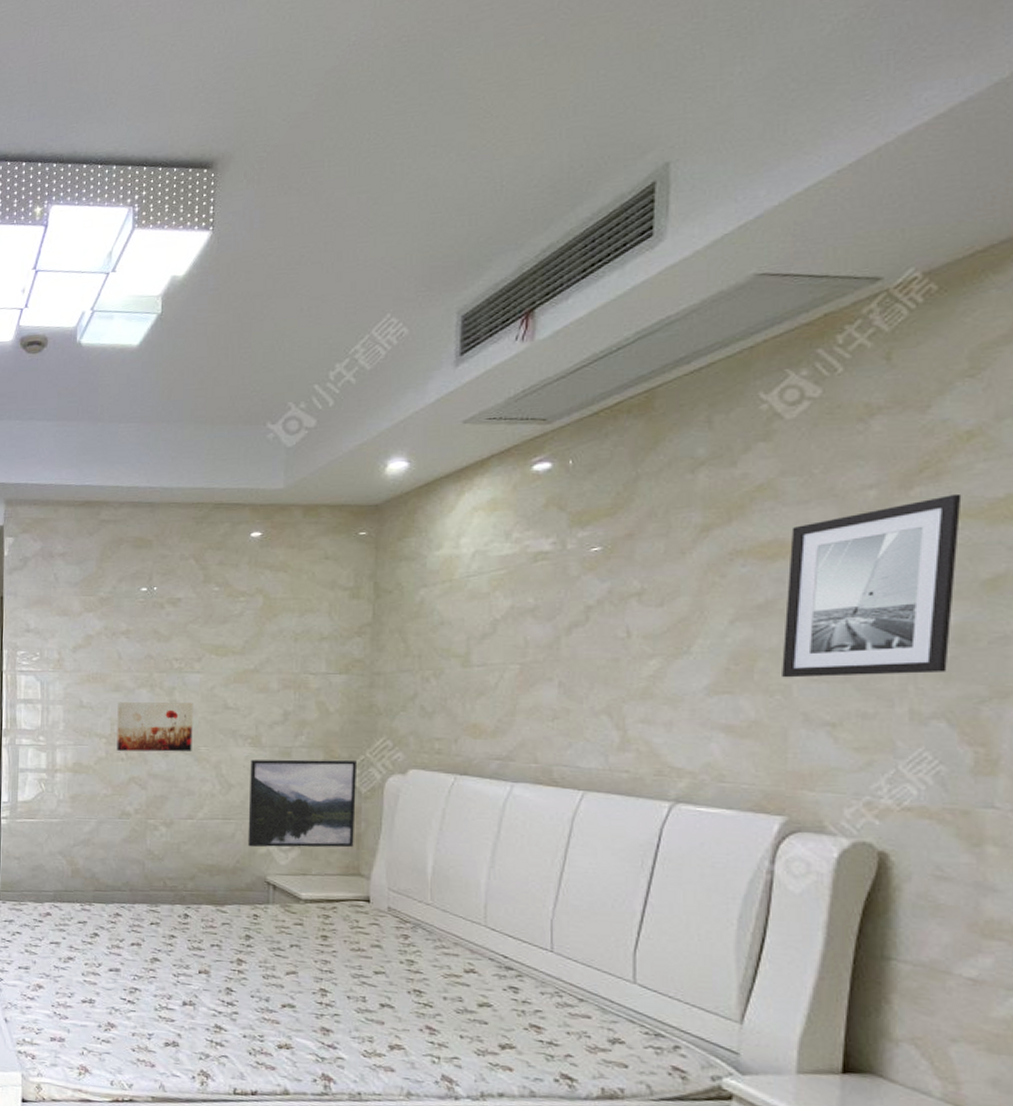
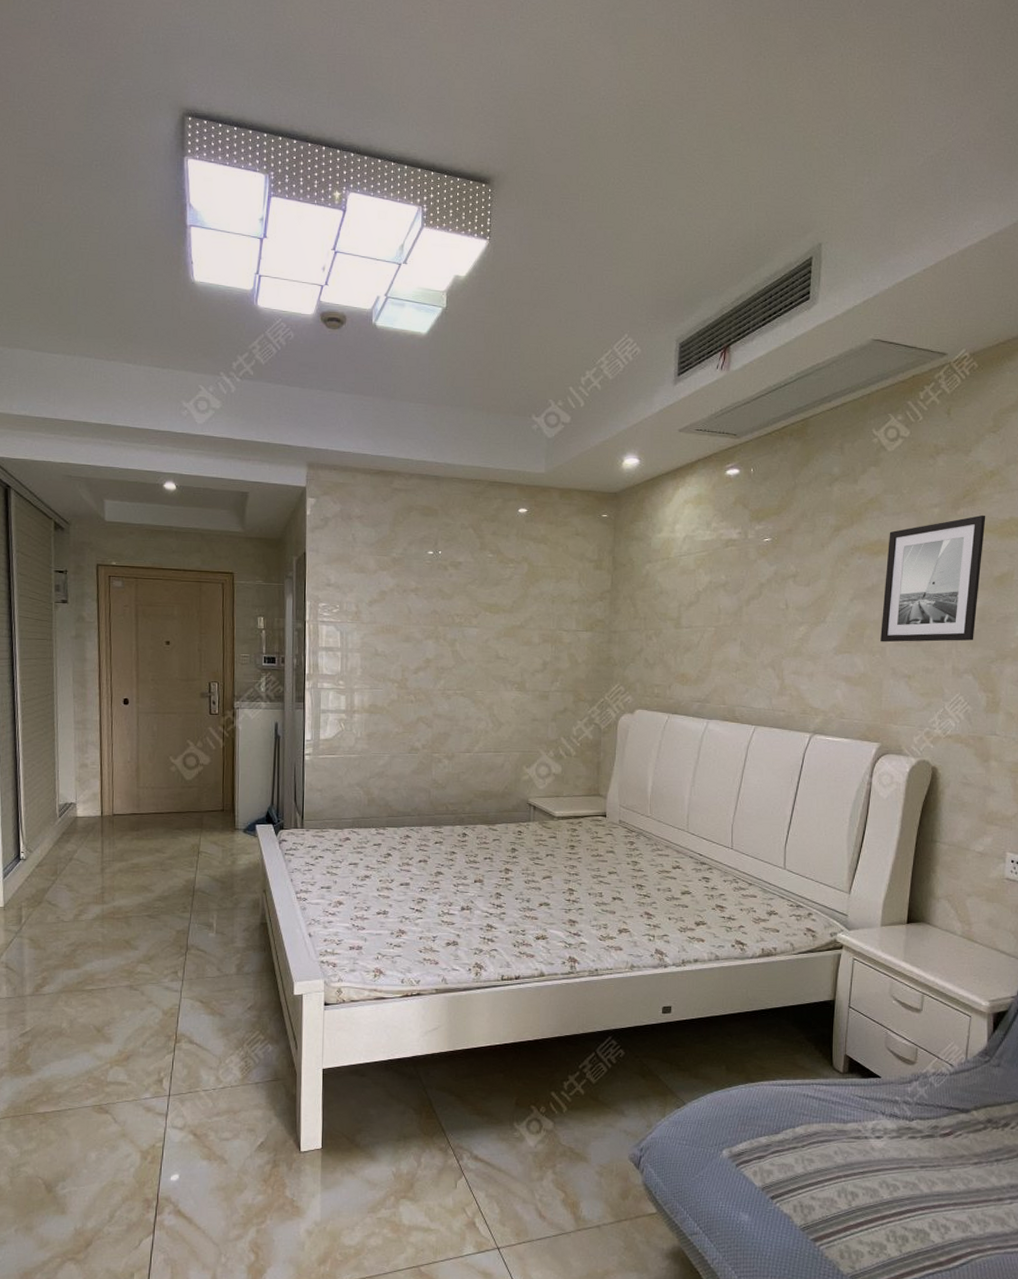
wall art: present [116,702,193,752] -> none [407,651,471,696]
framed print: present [247,759,356,848] -> none [514,701,598,775]

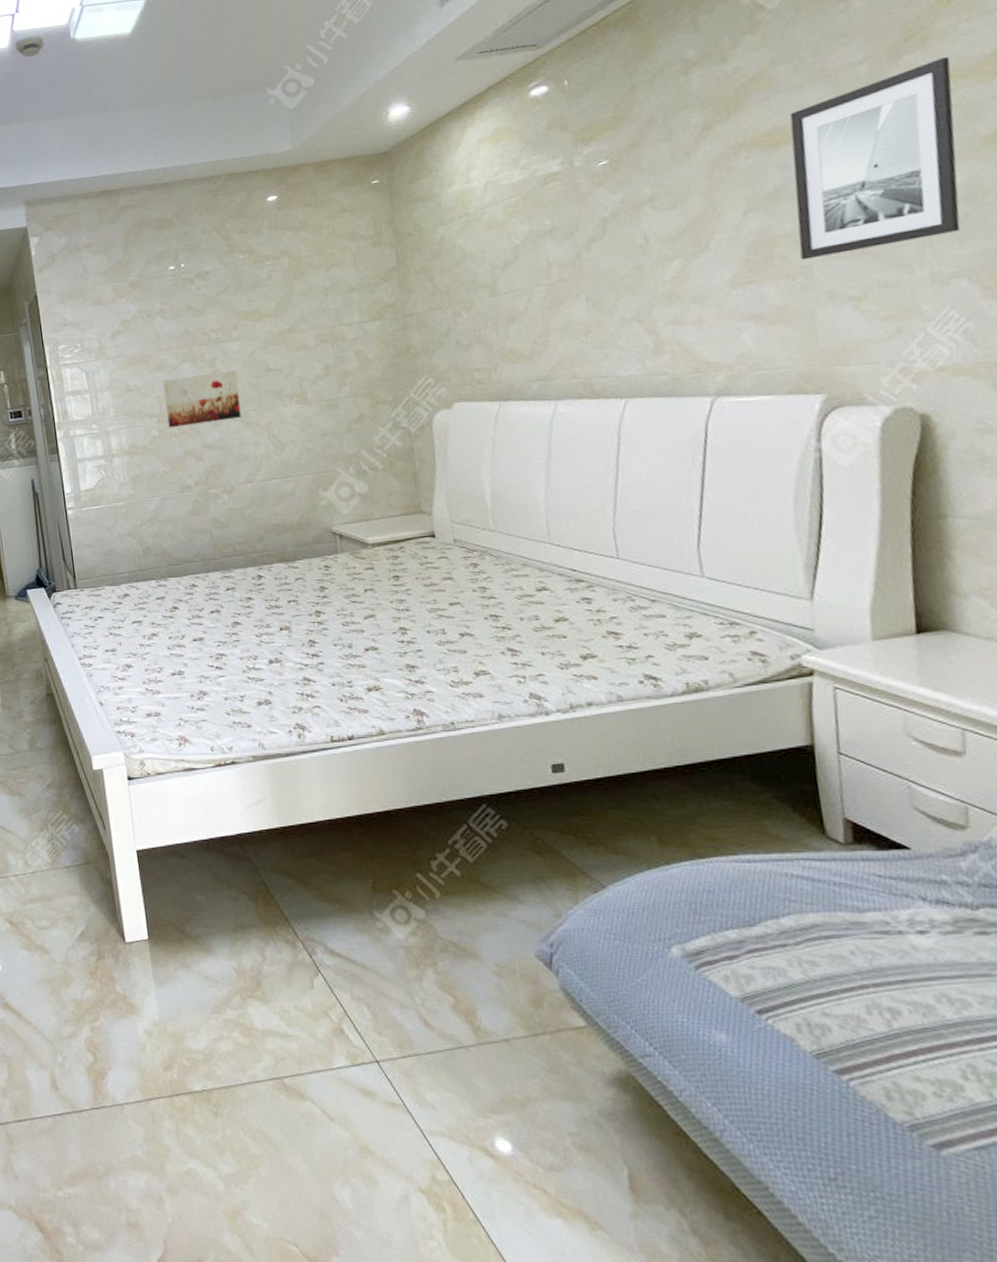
wall art: none [407,651,471,696] -> present [163,370,242,428]

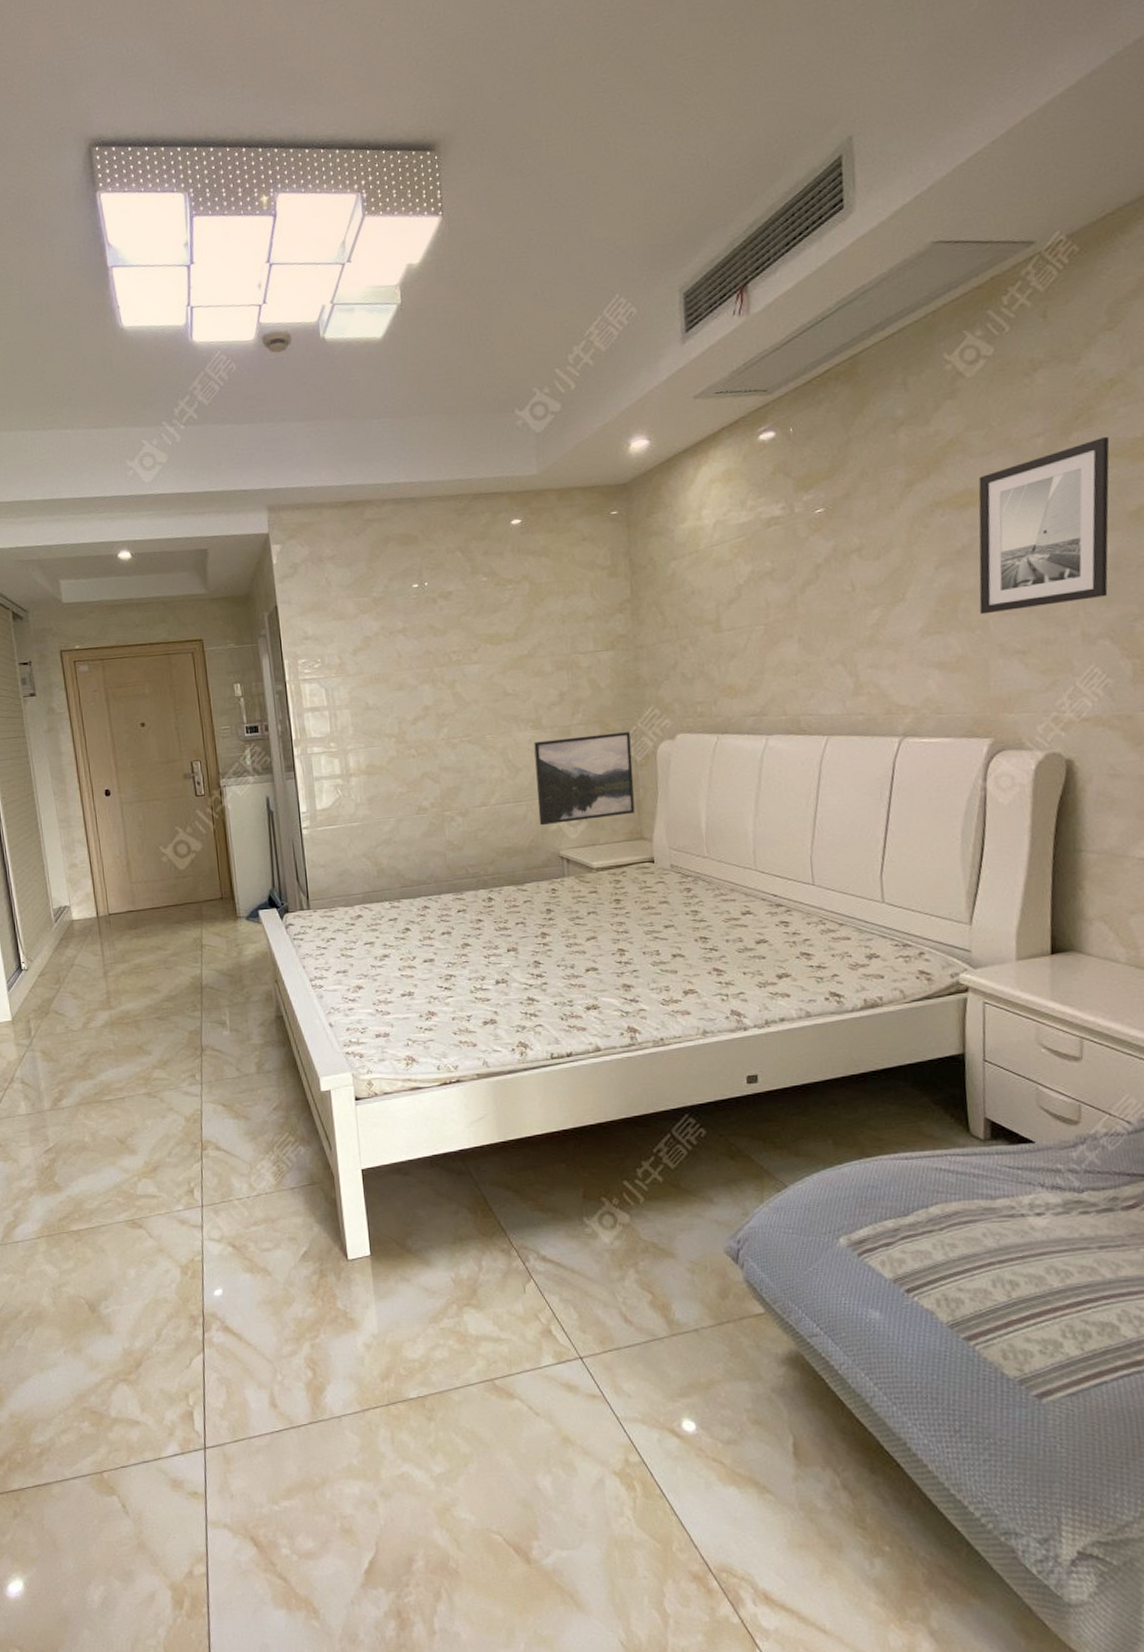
wall art: present [163,370,242,428] -> none [403,693,479,748]
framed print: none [299,403,412,502] -> present [534,732,635,826]

